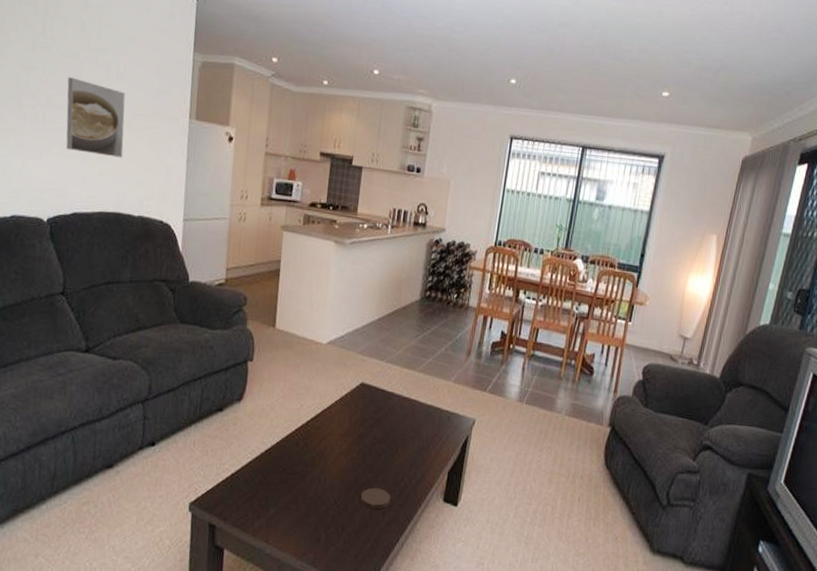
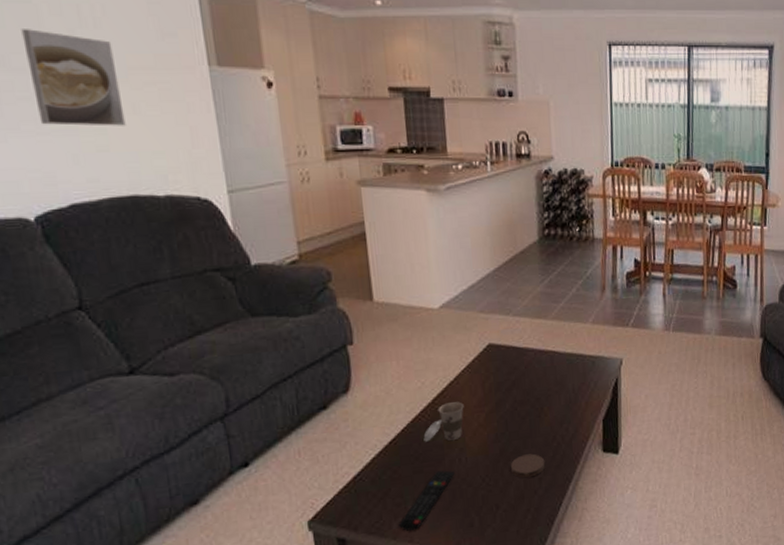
remote control: none [259,484,313,532] -> present [399,470,455,531]
cup: none [293,427,332,462] -> present [423,401,464,442]

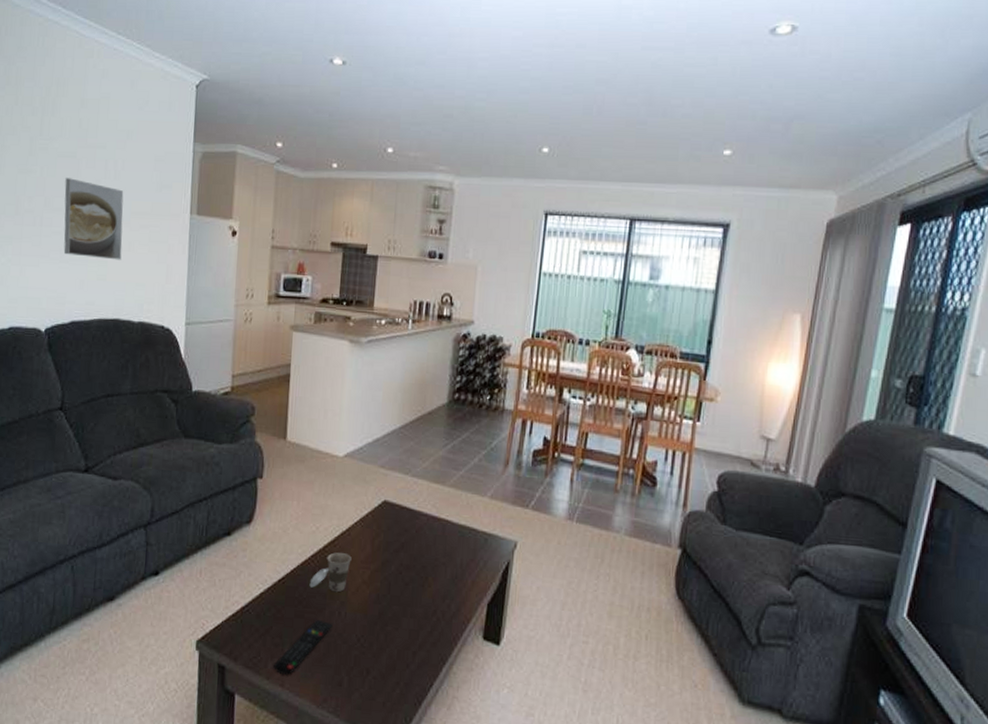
coaster: present [510,453,546,478] -> none [386,623,422,649]

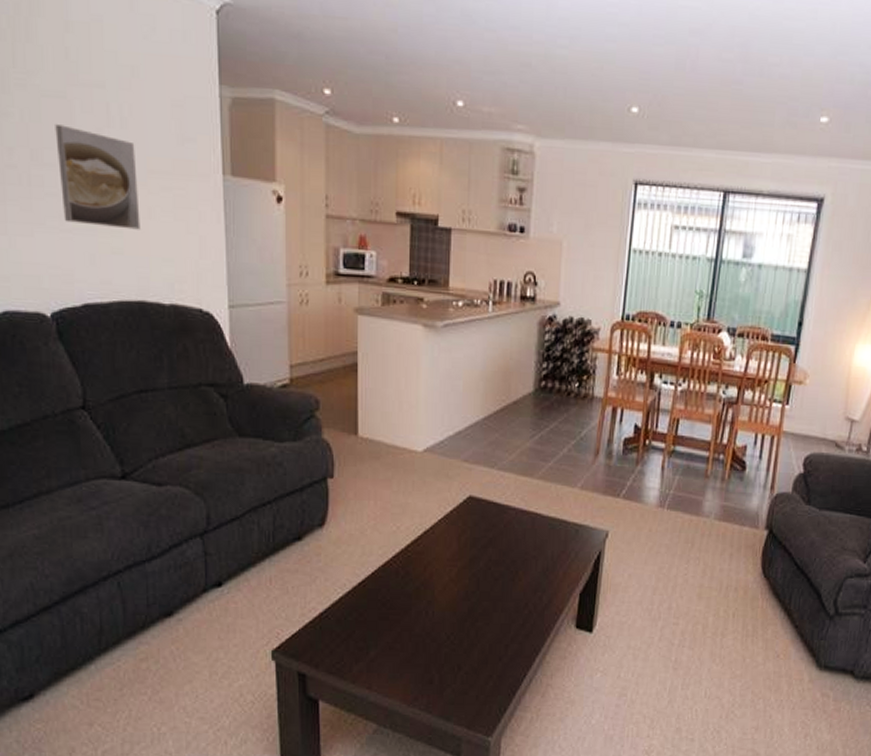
remote control: present [274,619,333,675] -> none [359,620,420,677]
cup: present [309,552,352,593] -> none [393,552,437,592]

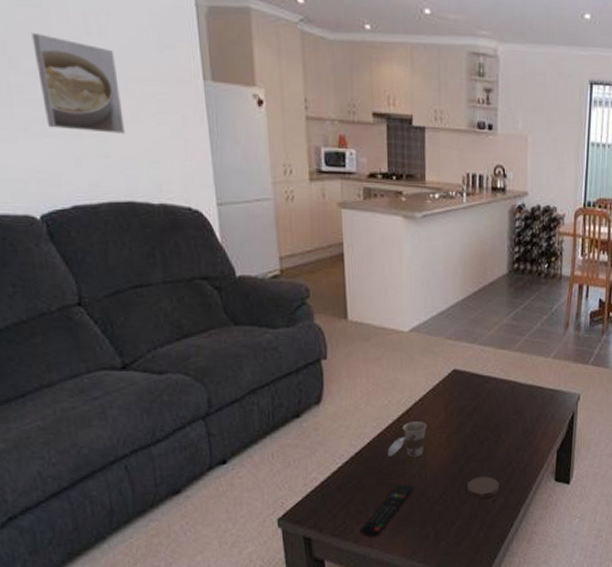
remote control: none [359,620,420,677] -> present [360,483,415,537]
cup: none [393,552,437,592] -> present [387,421,427,458]
coaster: none [477,618,514,643] -> present [466,476,500,499]

